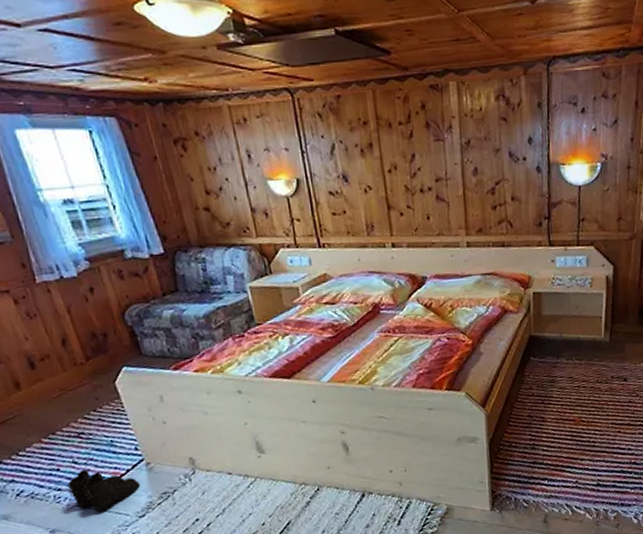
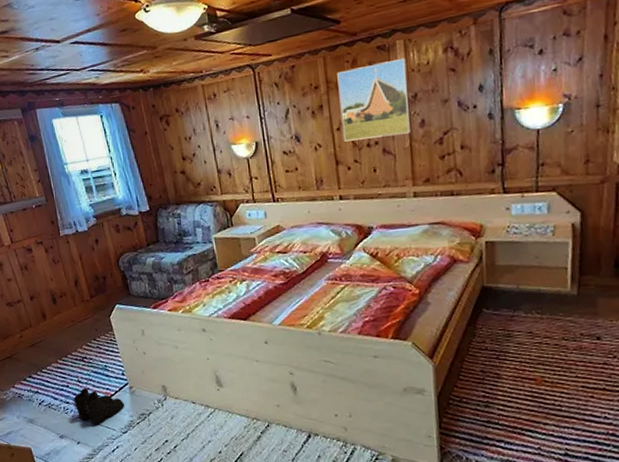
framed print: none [387,100,464,185] -> present [337,57,411,142]

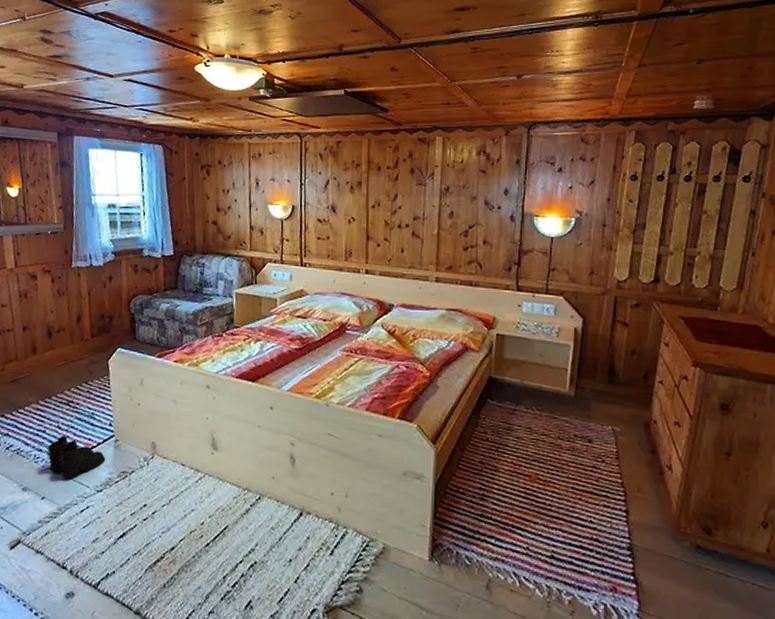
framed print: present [337,57,411,142] -> none [377,152,443,222]

